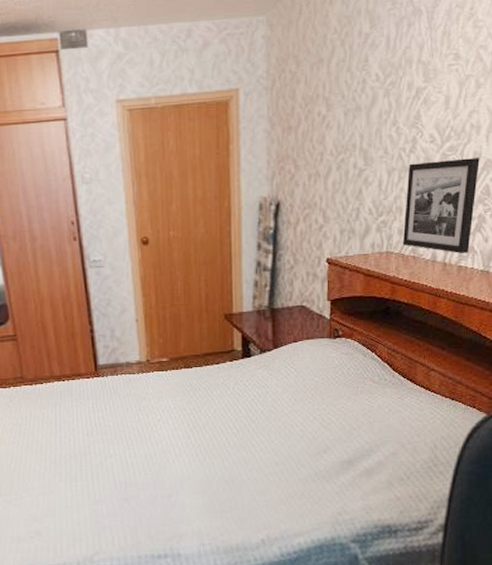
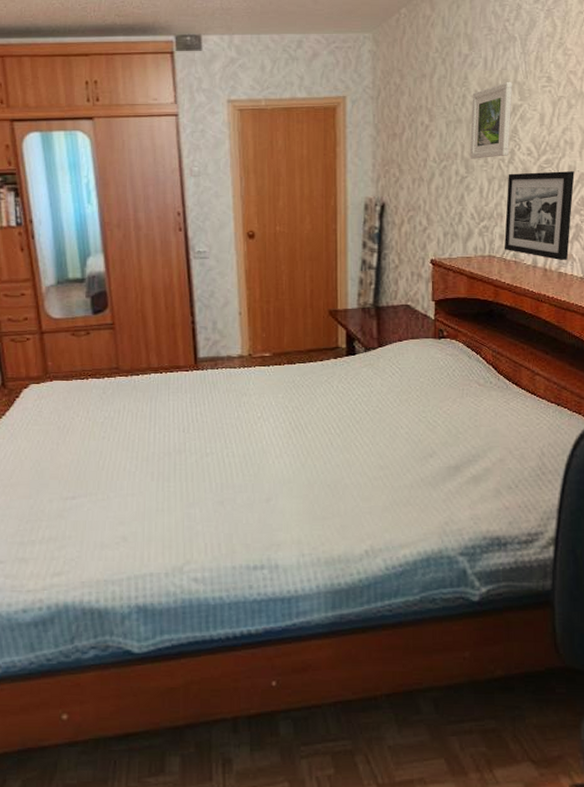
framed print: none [369,61,417,150] -> present [469,81,513,159]

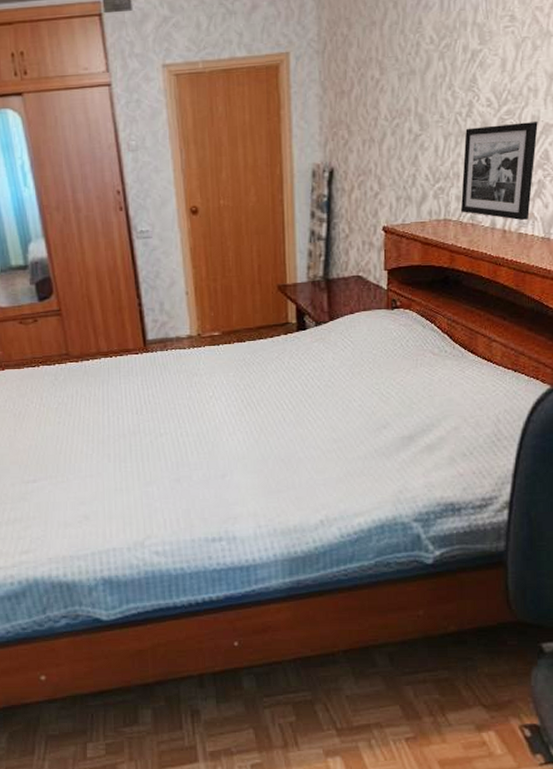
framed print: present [469,81,513,159] -> none [424,23,472,115]

